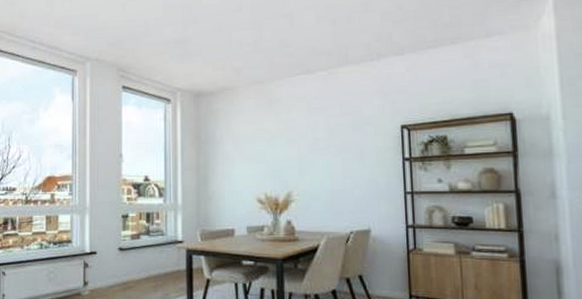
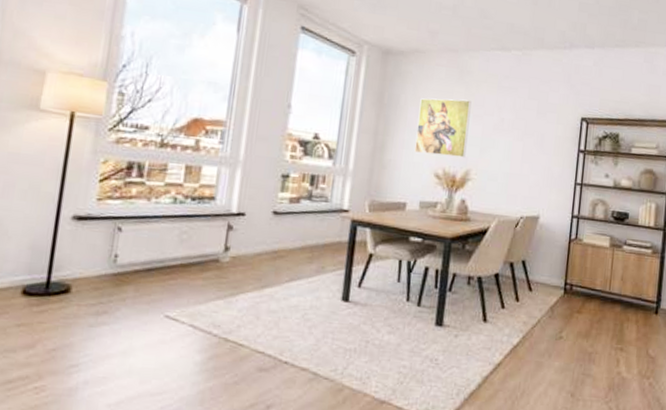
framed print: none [234,126,285,181] -> present [414,98,472,158]

